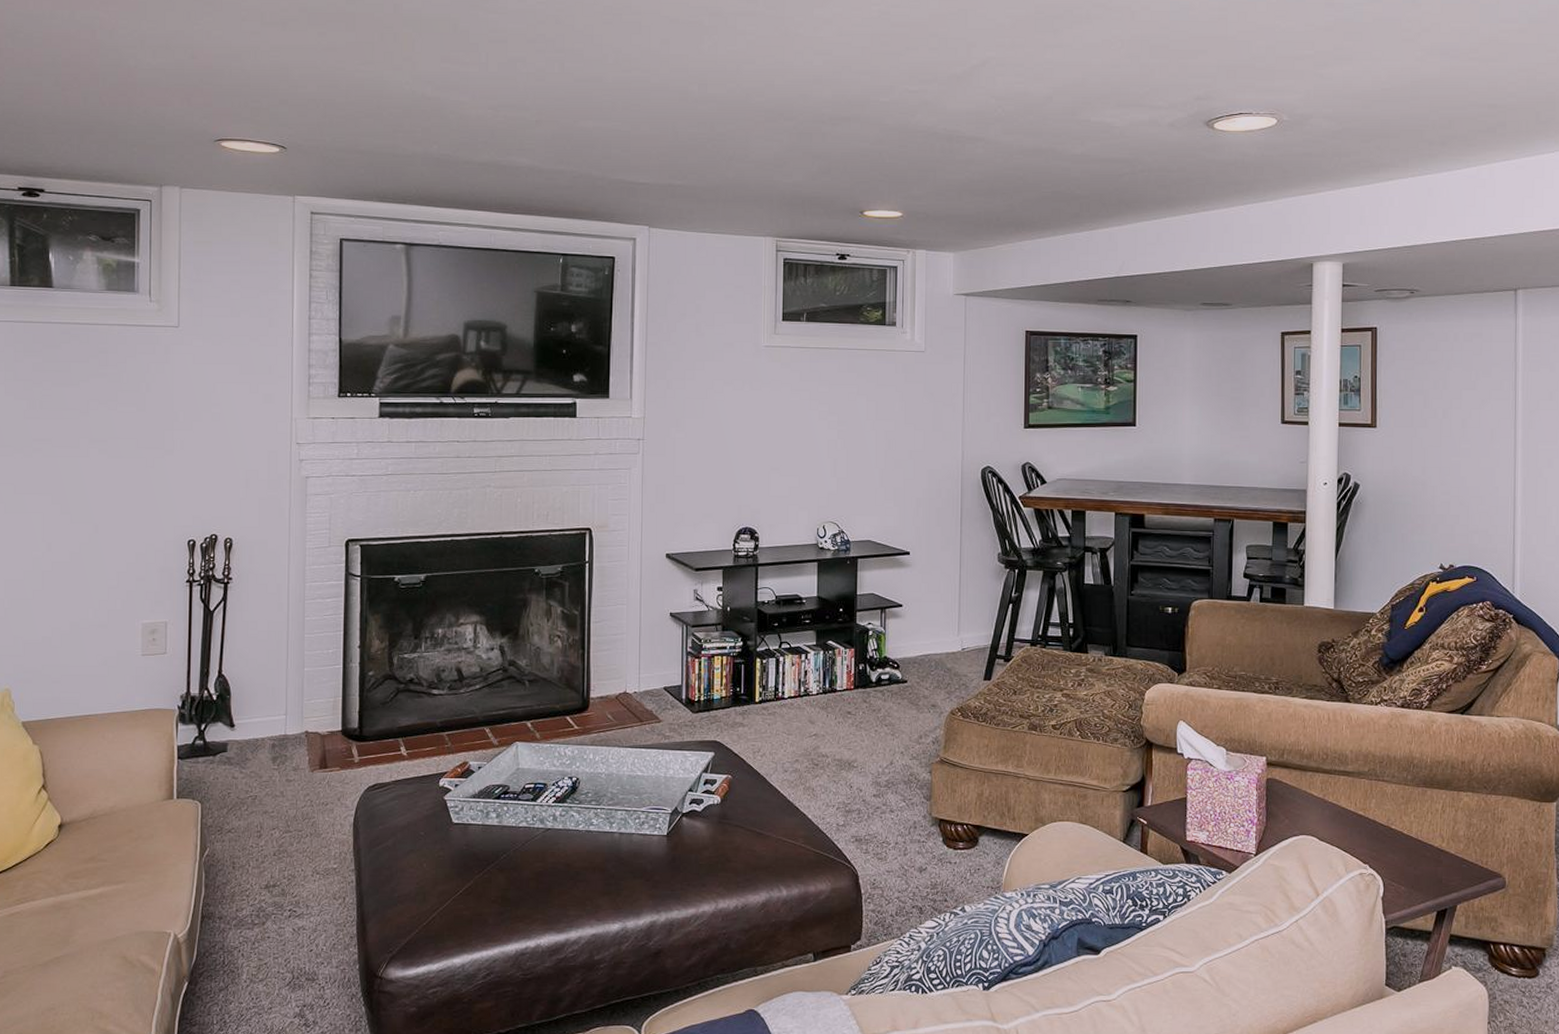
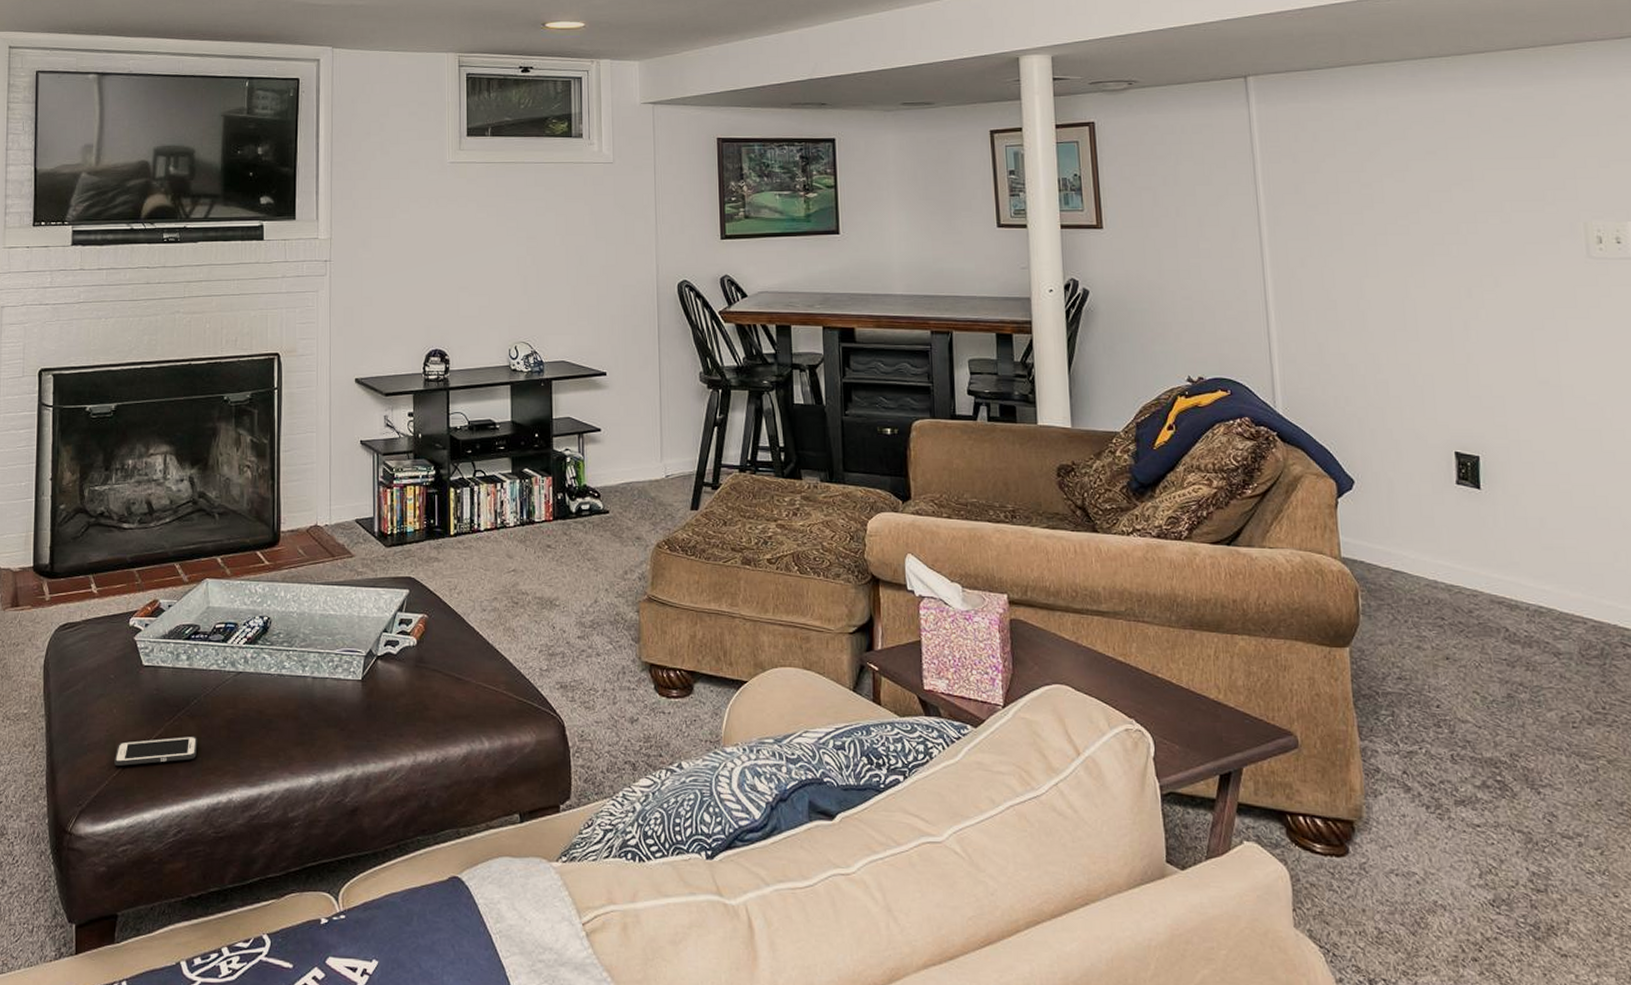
cell phone: none [424,887,507,915] -> present [114,736,198,766]

